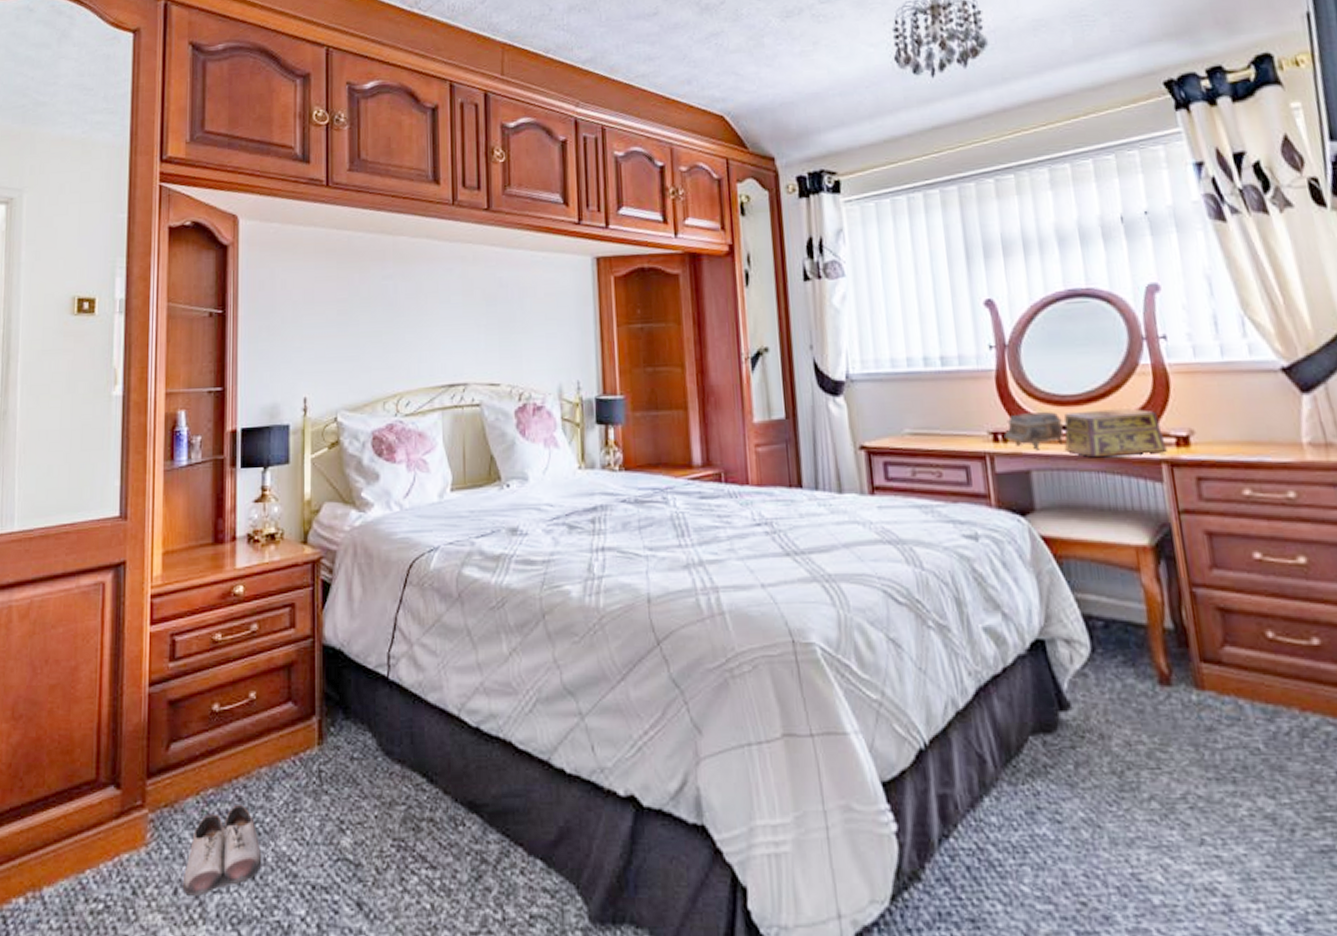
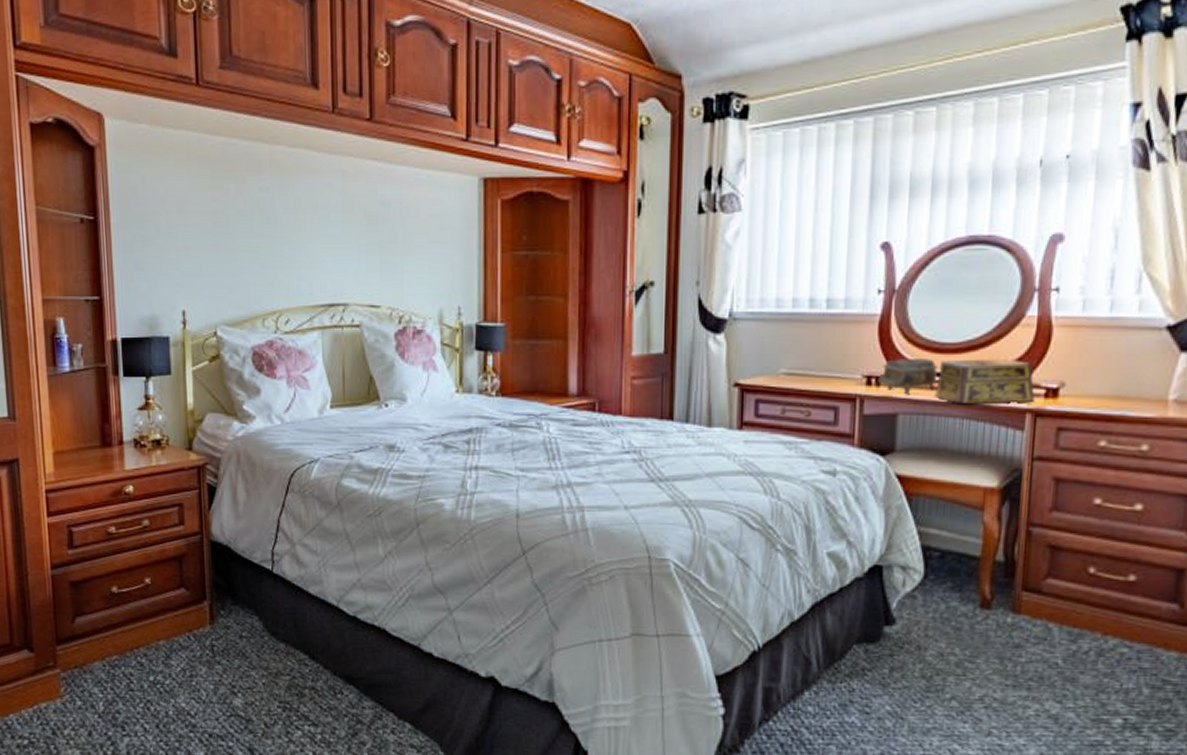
shoe: present [182,805,262,896] -> none [95,669,164,738]

